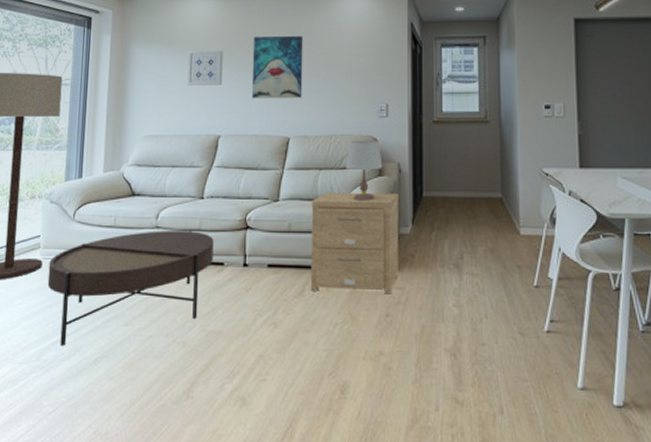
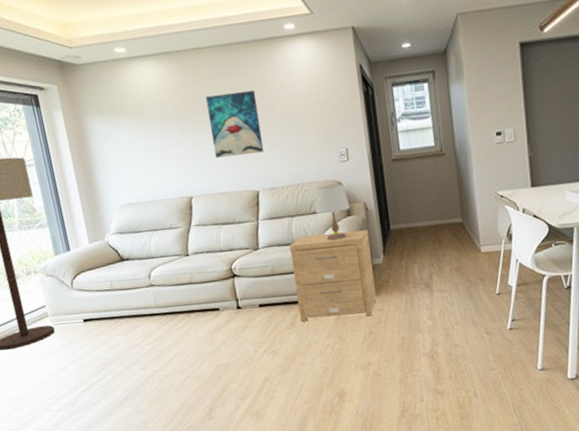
coffee table: present [47,230,214,346] -> none [60,284,209,393]
wall art: present [187,51,223,85] -> none [144,114,184,152]

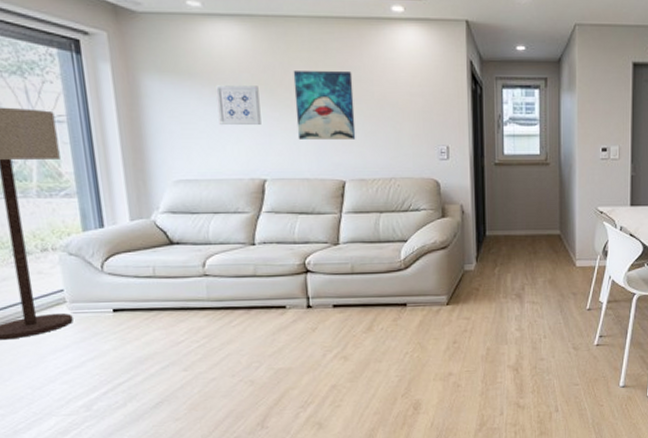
wall art: none [144,114,184,152] -> present [216,85,261,125]
side table: present [289,230,377,322] -> none [374,233,464,326]
table lamp: present [315,183,350,241] -> none [407,183,446,242]

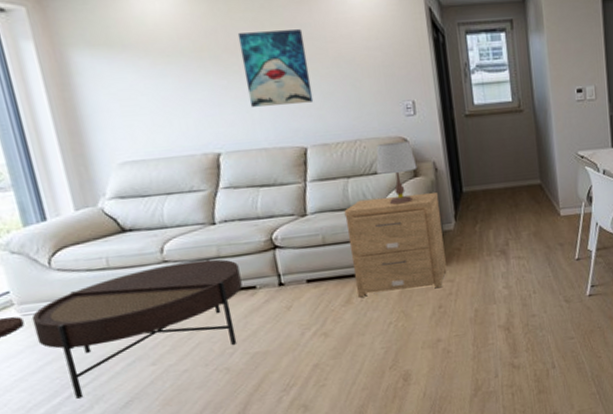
coffee table: none [80,276,274,395] -> present [32,258,243,399]
wall art: present [216,85,261,125] -> none [154,53,209,98]
side table: none [374,233,464,326] -> present [344,192,447,298]
table lamp: none [407,183,446,242] -> present [376,140,418,205]

